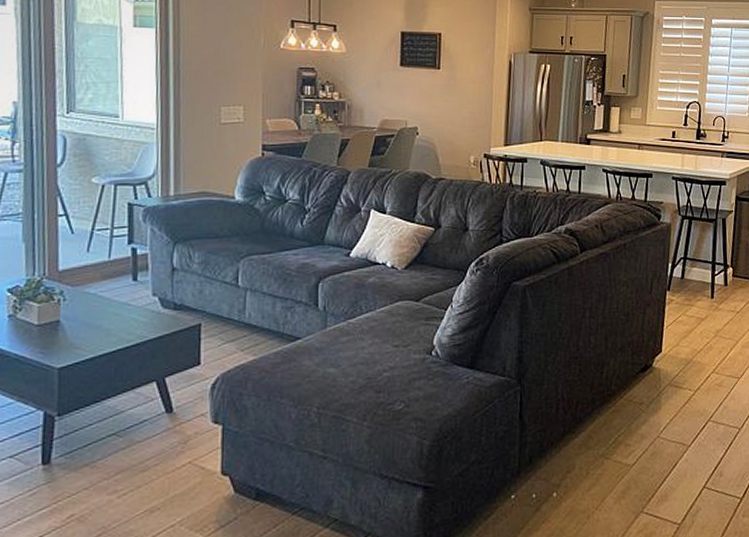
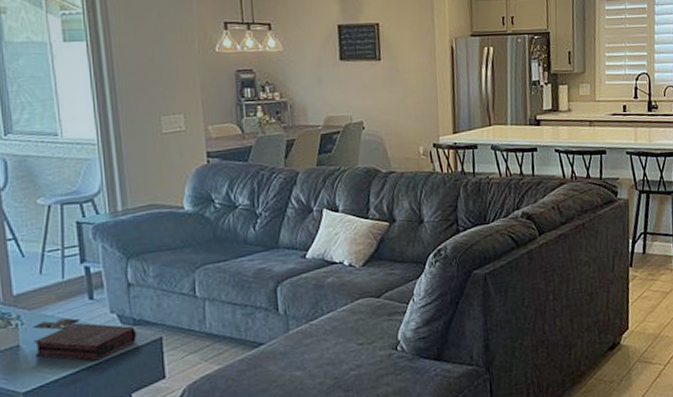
book: none [74,297,177,342] -> present [33,317,137,361]

